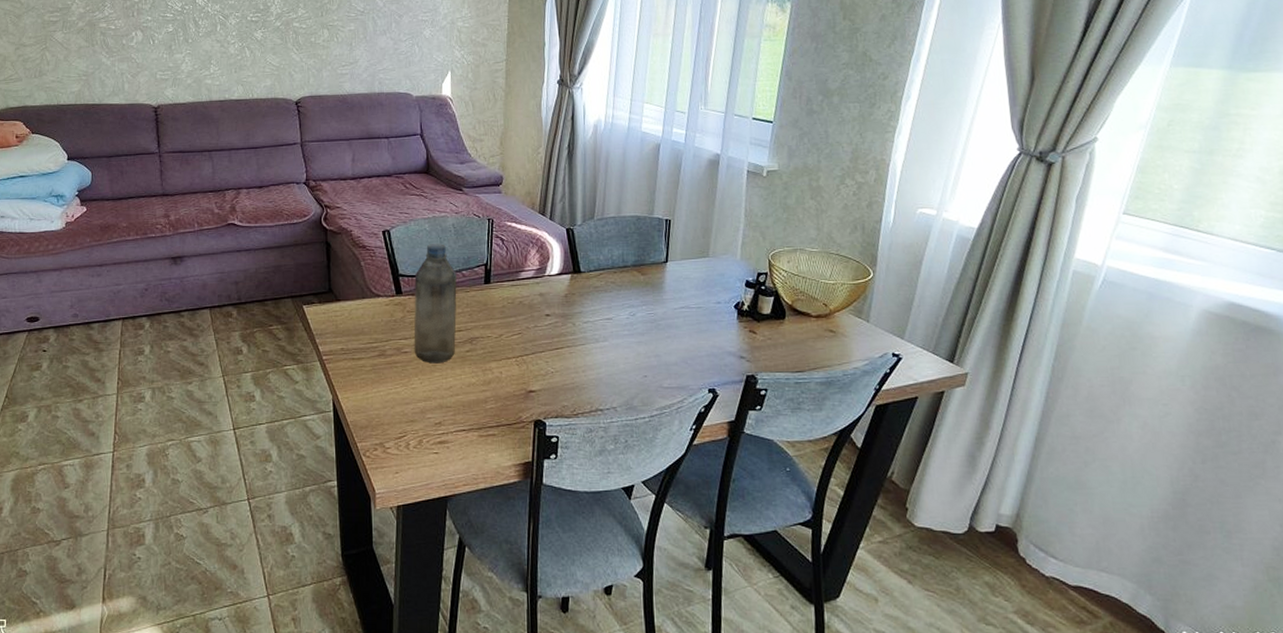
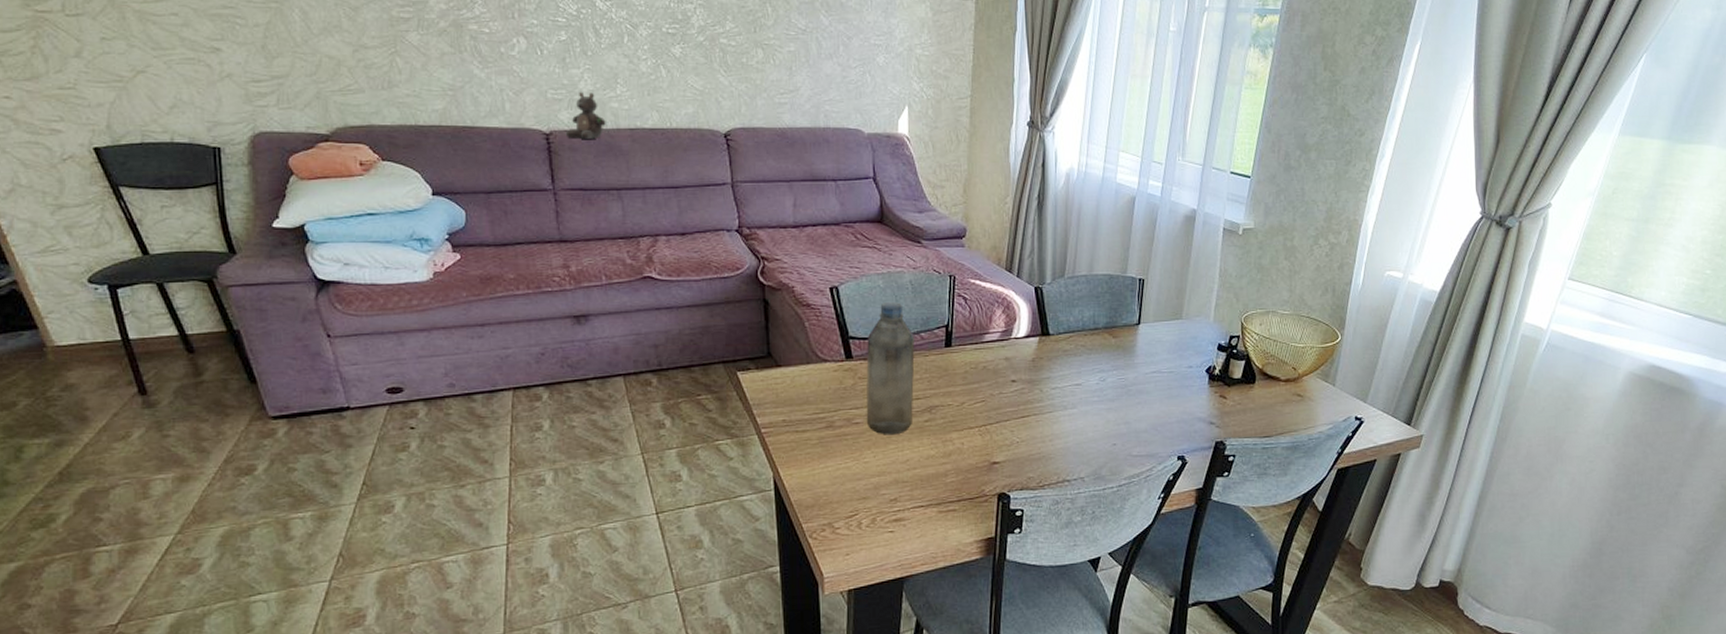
stuffed animal: none [169,72,201,111] -> present [565,91,606,140]

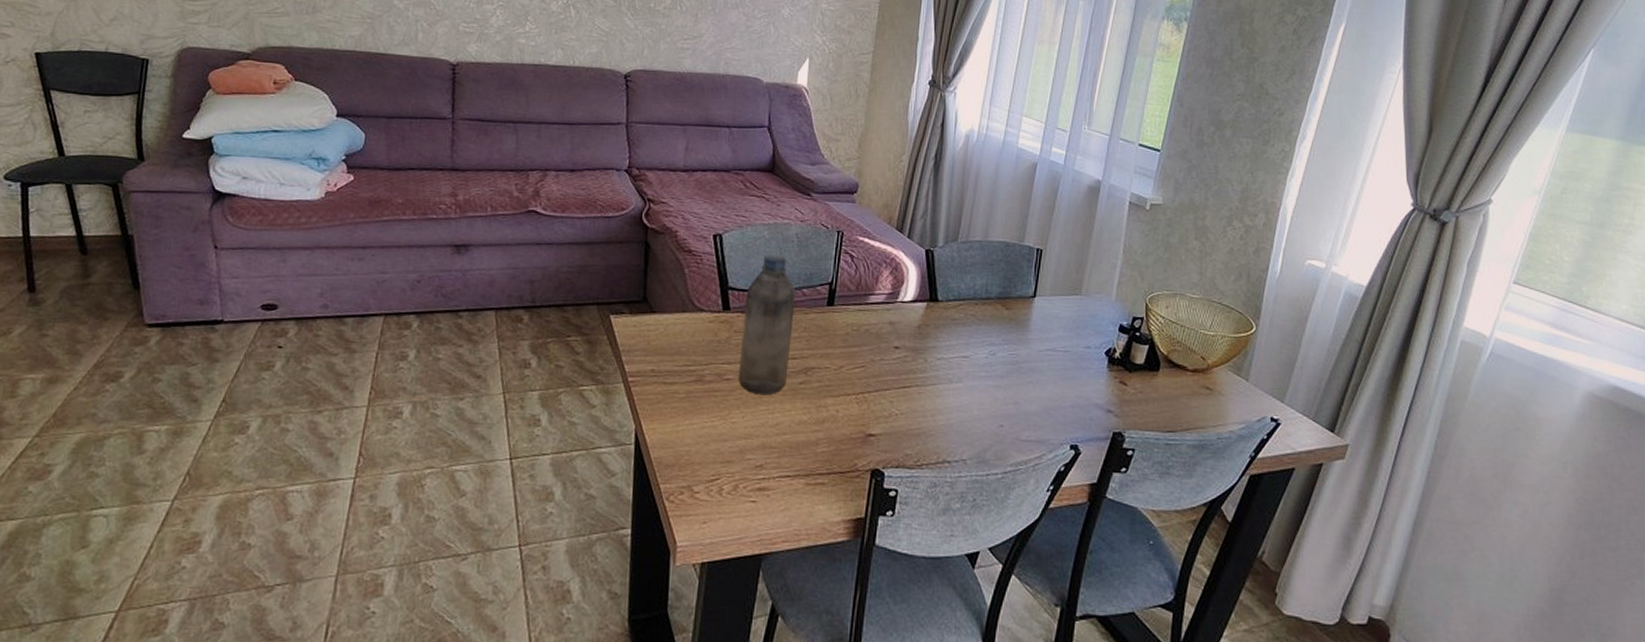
stuffed animal: present [565,91,606,140] -> none [471,26,512,73]

